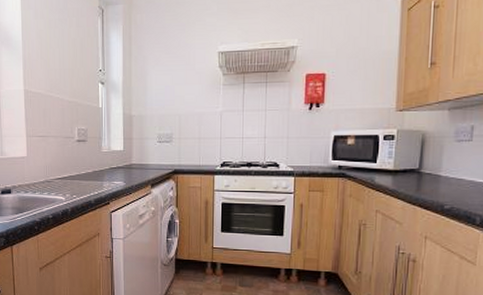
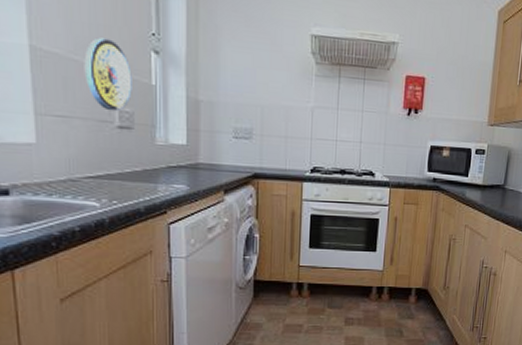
wall clock: none [56,78,86,130] -> present [84,38,132,112]

